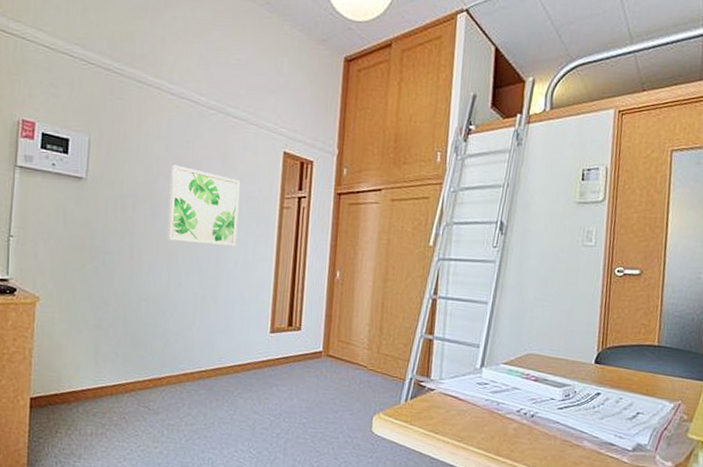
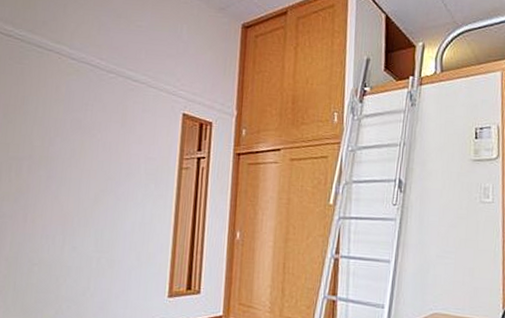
wall art: present [166,164,240,247] -> none [62,126,139,208]

